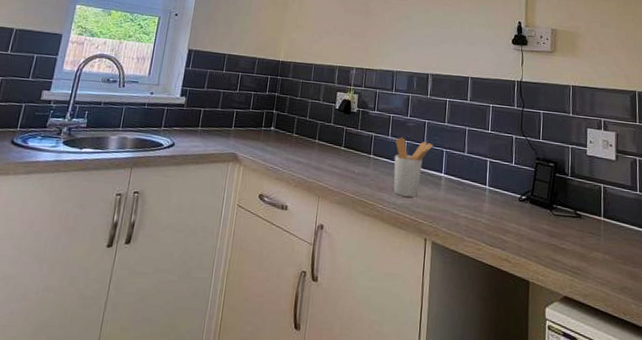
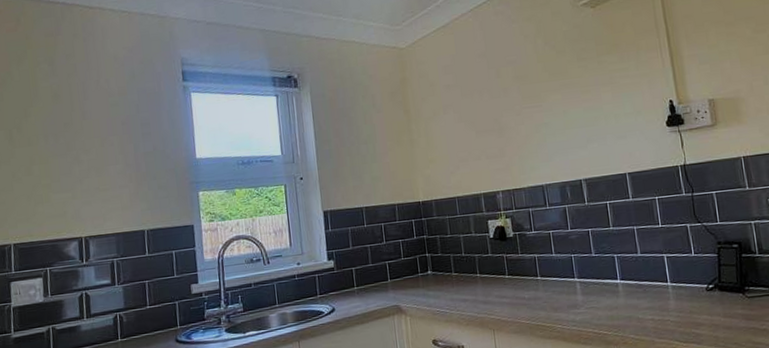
utensil holder: present [393,137,433,197] -> none [561,251,602,312]

